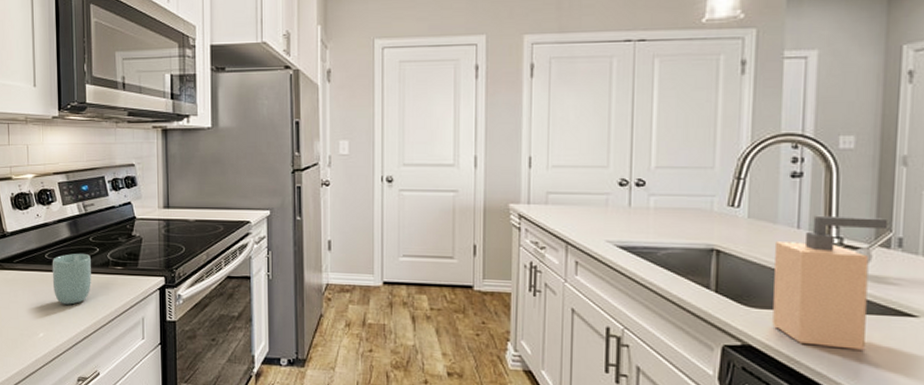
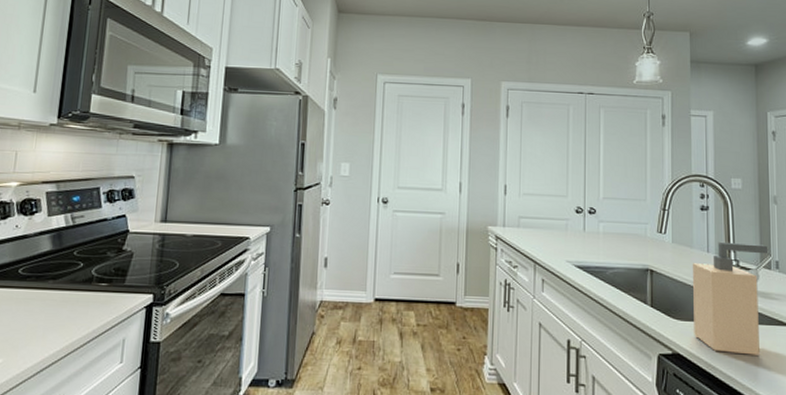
cup: present [52,253,91,305] -> none [22,268,73,326]

